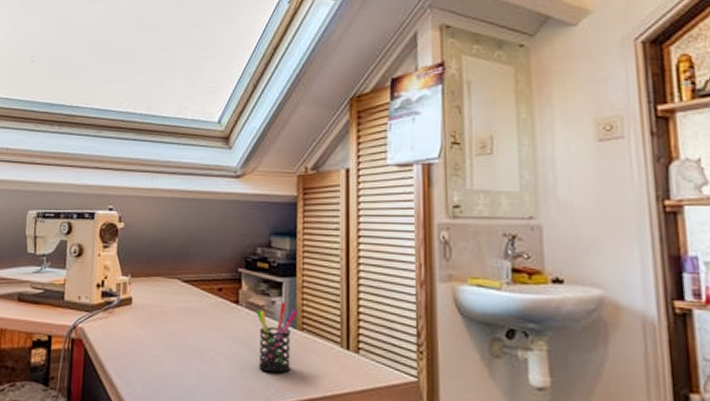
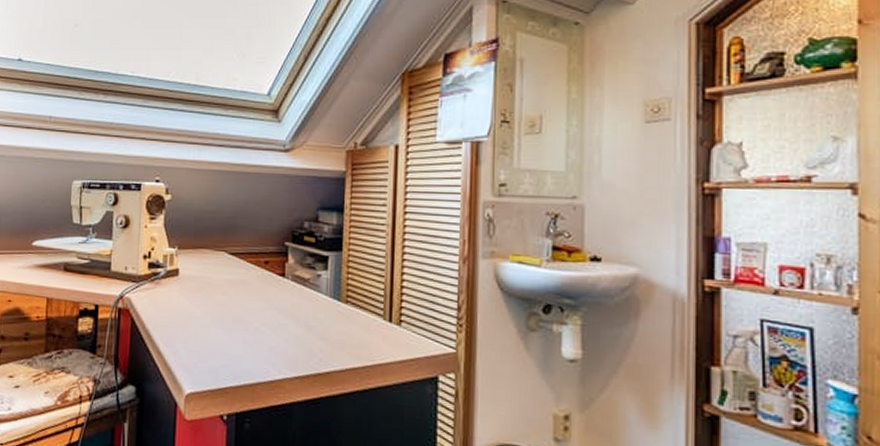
pen holder: present [256,301,298,373] -> none [302,275,343,344]

